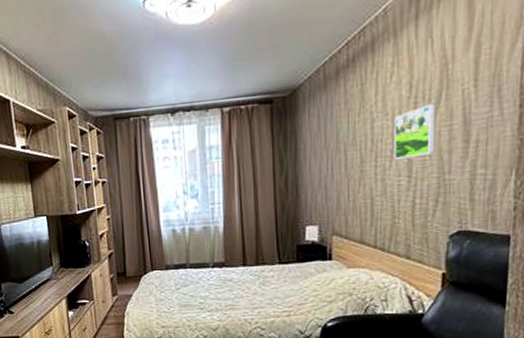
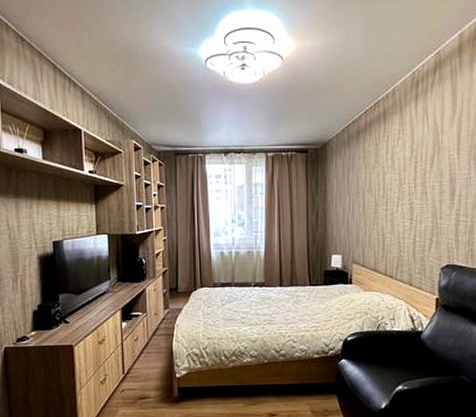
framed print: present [394,103,436,159] -> none [400,164,431,205]

